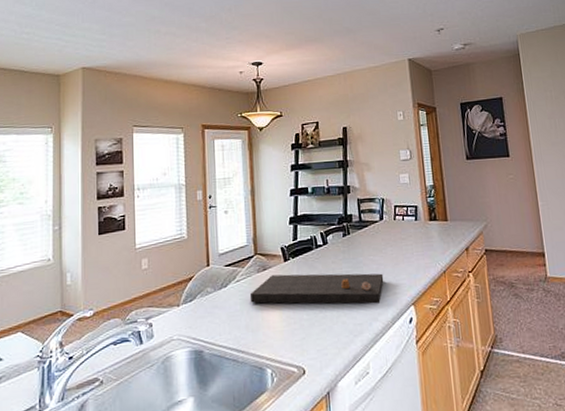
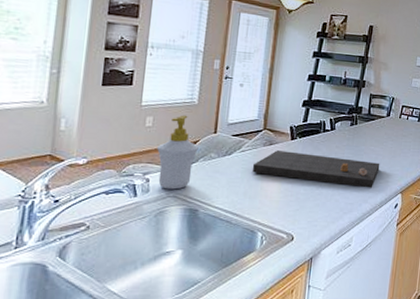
soap bottle: none [156,252,194,333] -> present [157,115,199,190]

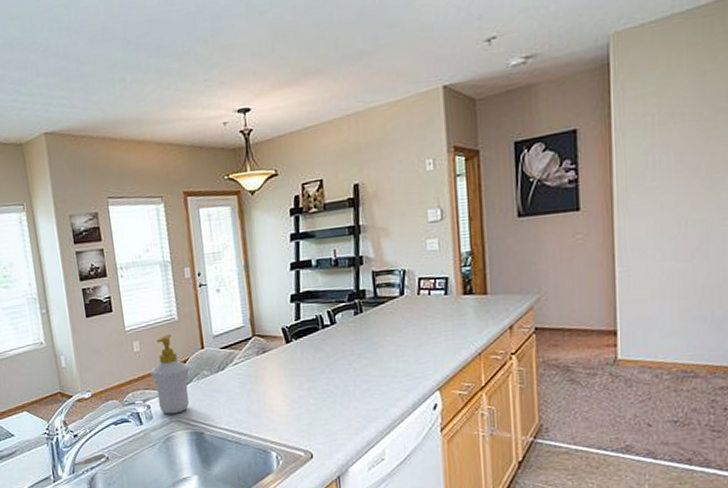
cutting board: present [252,150,380,188] -> none [249,355,404,389]

